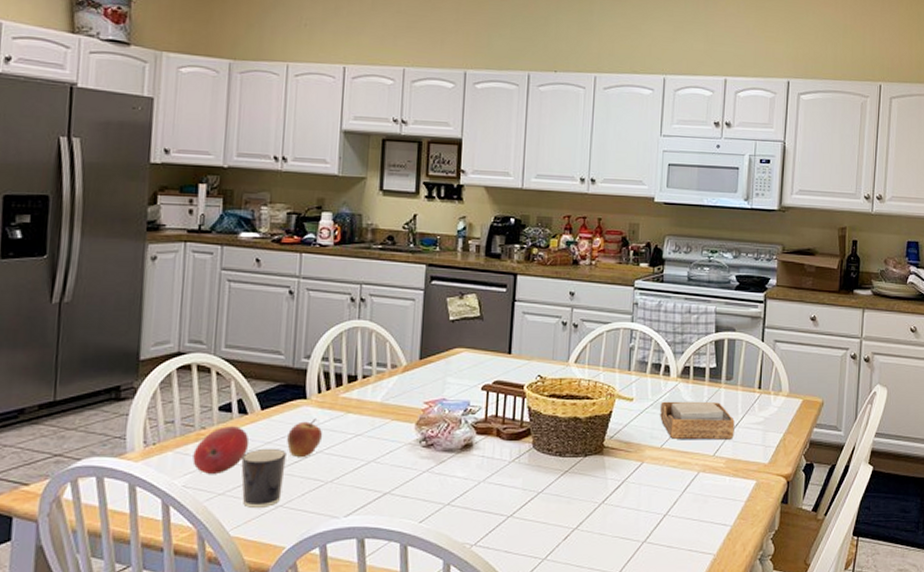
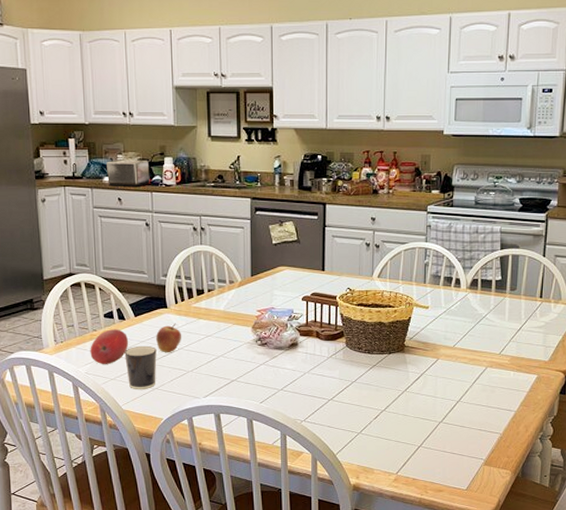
toaster: none [244,212,302,247] -> present [107,159,150,188]
napkin holder: present [660,401,735,440] -> none [452,308,518,341]

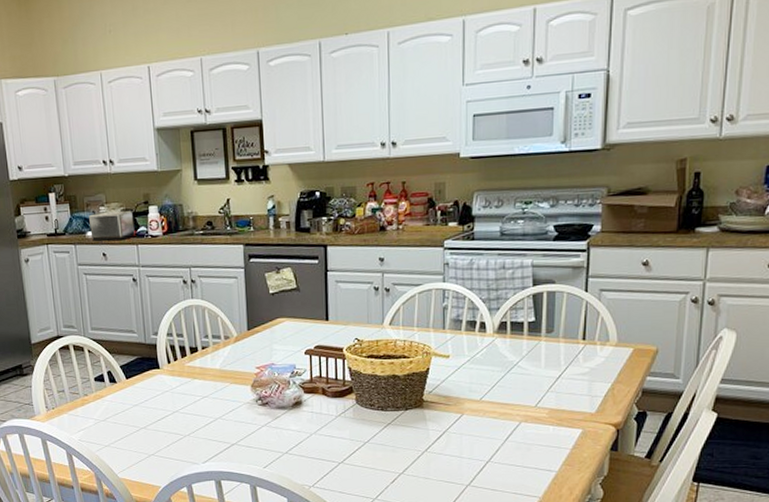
fruit: present [90,329,129,364] -> none [82,393,122,430]
mug: present [124,345,157,389] -> none [117,409,152,456]
fruit: present [156,323,182,352] -> none [149,384,177,416]

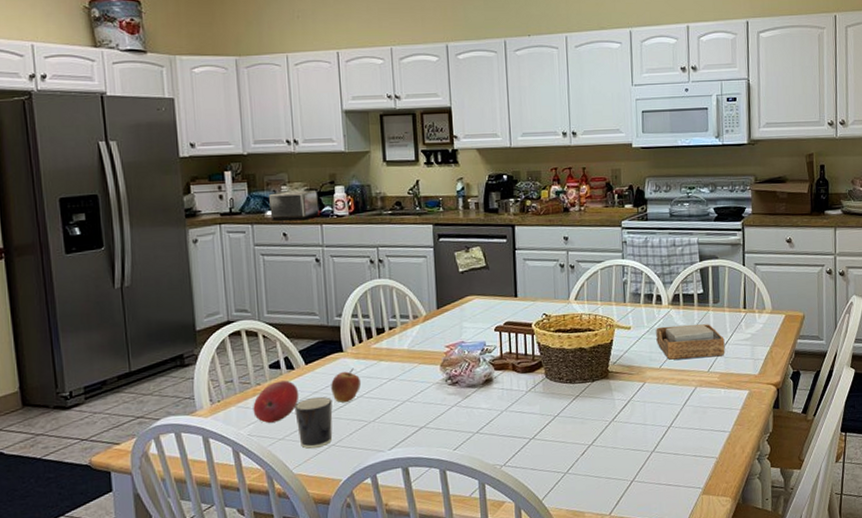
fruit: none [82,393,122,430] -> present [253,380,299,423]
mug: none [117,409,152,456] -> present [294,396,333,449]
fruit: none [149,384,177,416] -> present [331,368,362,403]
napkin holder: none [478,355,557,392] -> present [656,324,725,360]

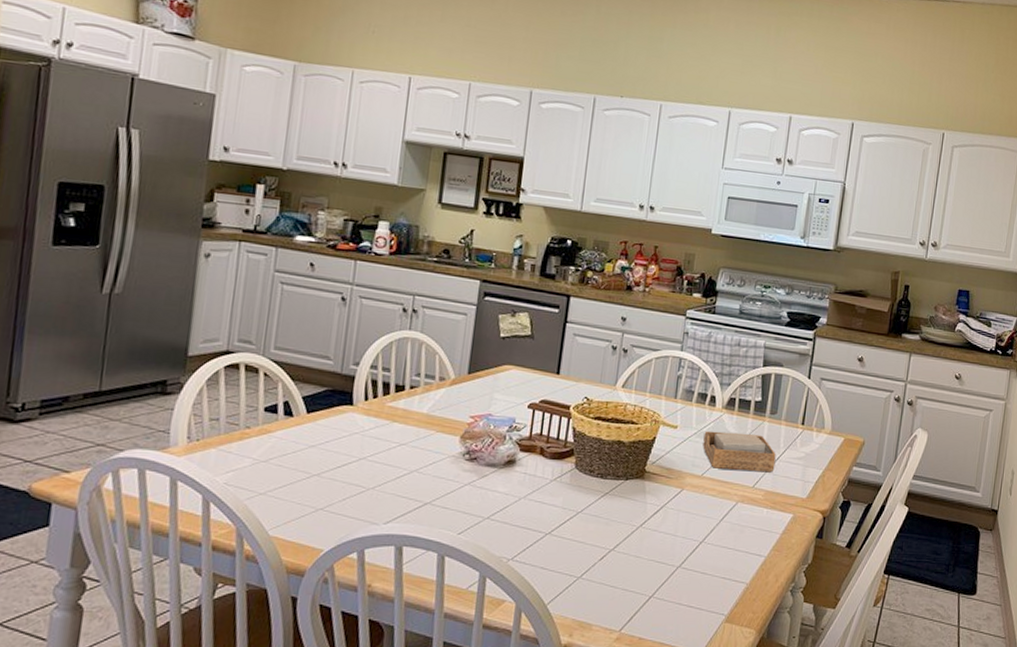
fruit: present [253,380,299,423] -> none [235,427,294,473]
toaster: present [269,189,320,221] -> none [299,216,358,253]
mug: present [294,396,333,449] -> none [283,451,330,510]
fruit: present [331,368,362,403] -> none [331,425,368,462]

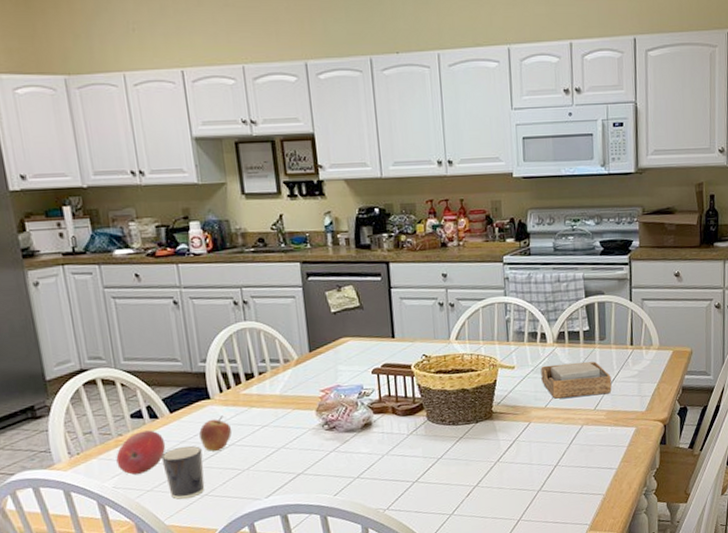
fruit: none [235,427,294,473] -> present [116,430,166,475]
mug: none [283,451,330,510] -> present [161,445,205,499]
fruit: none [331,425,368,462] -> present [199,415,232,451]

